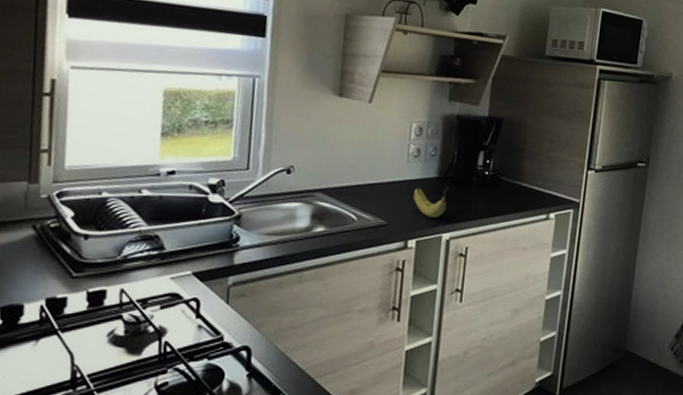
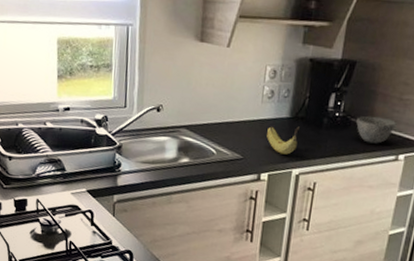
bowl: none [506,174,544,203] -> present [356,116,396,144]

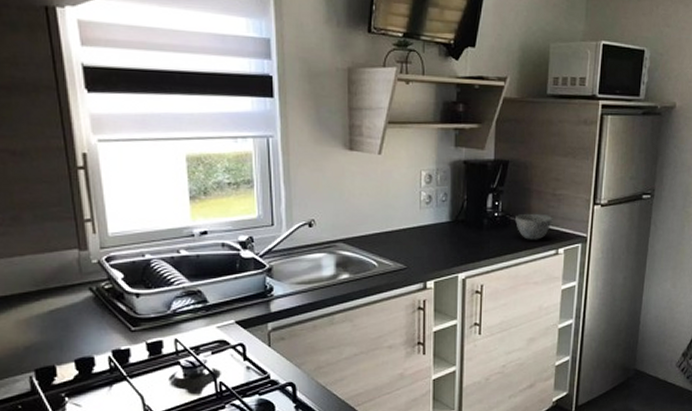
fruit: present [267,126,299,155] -> none [429,230,460,260]

